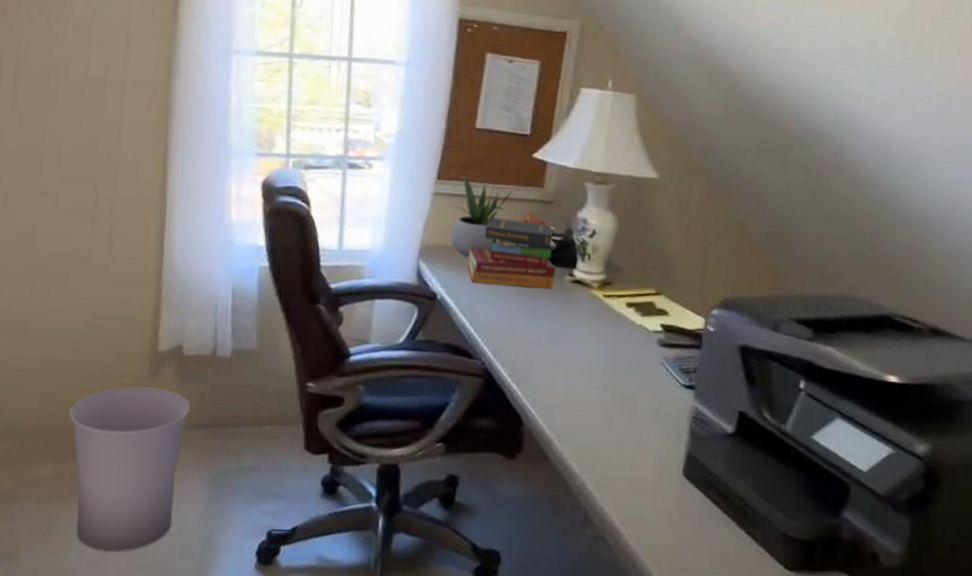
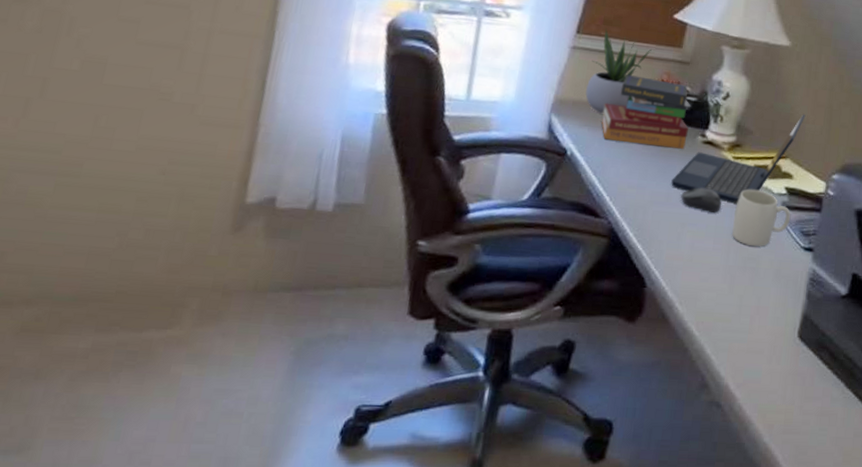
waste bin: present [69,386,191,552] -> none [115,243,278,437]
laptop: none [541,248,679,342] -> present [671,113,806,204]
computer mouse: none [551,327,595,352] -> present [680,187,723,213]
mug: none [607,327,669,385] -> present [732,189,791,247]

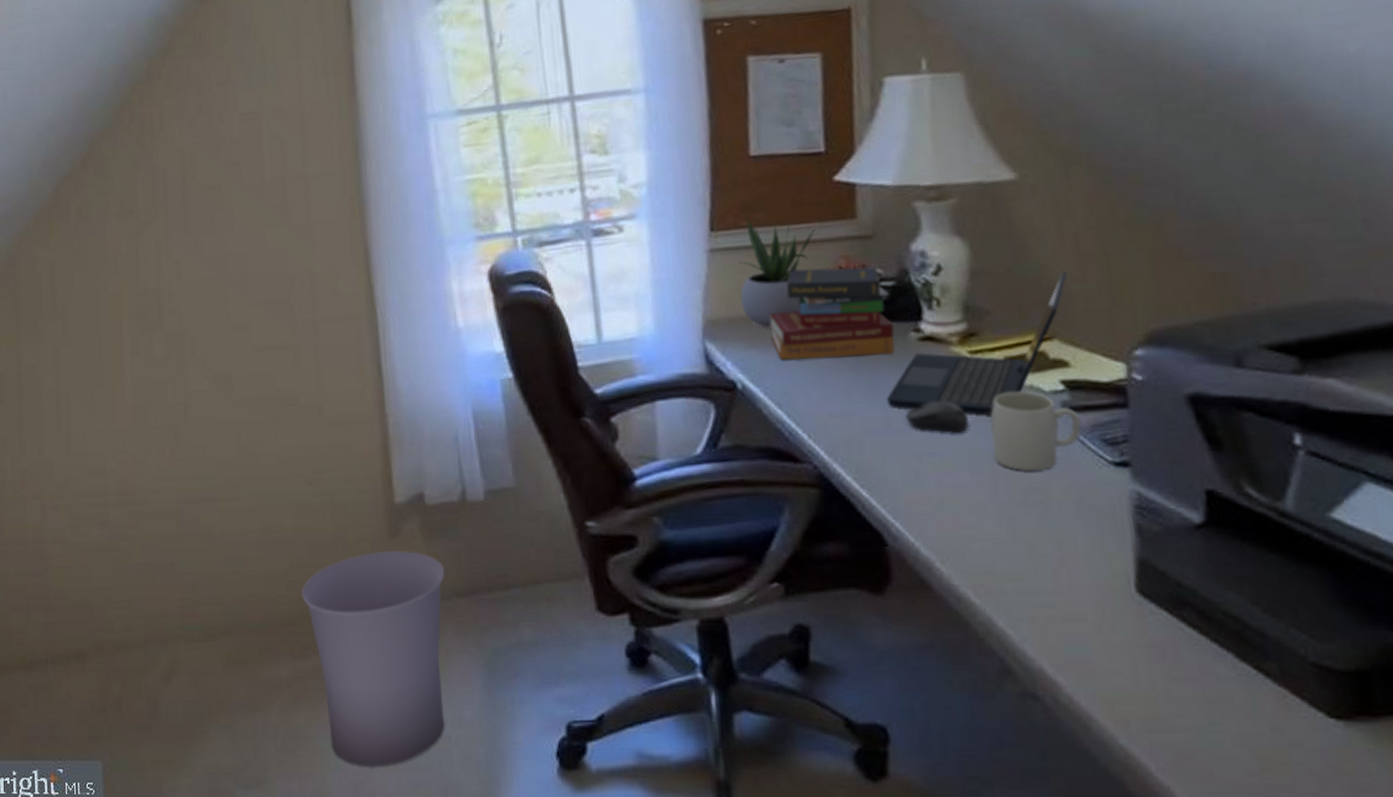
waste bin: none [115,243,278,437] -> present [301,550,445,766]

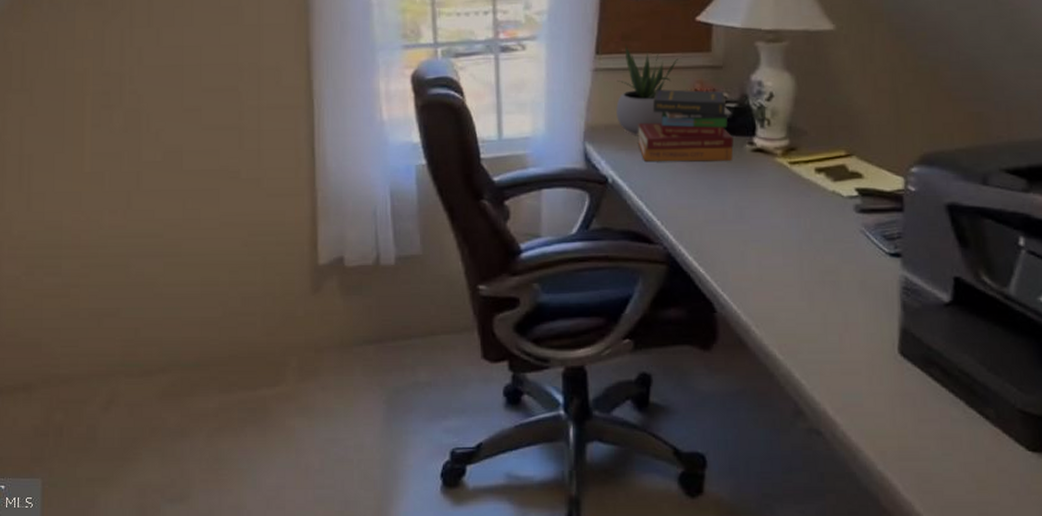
waste bin: present [301,550,445,766] -> none [232,303,358,484]
laptop: present [887,270,1068,416] -> none [724,103,867,213]
computer mouse: present [904,401,970,433] -> none [736,200,786,225]
mug: present [990,390,1082,472] -> none [800,195,868,258]

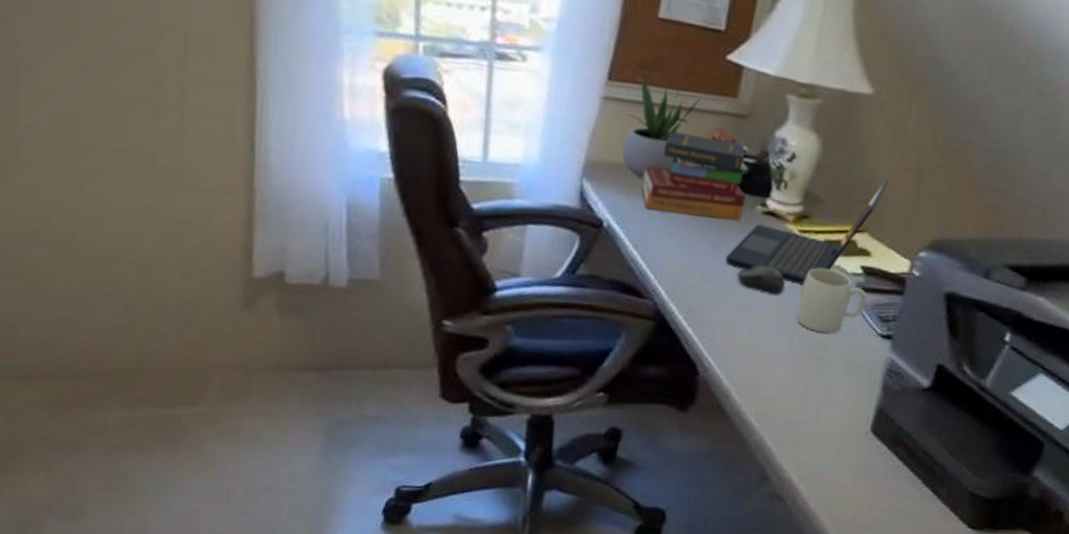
laptop: none [724,103,867,213] -> present [725,178,890,285]
computer mouse: none [736,200,786,225] -> present [736,265,786,294]
mug: none [800,195,868,258] -> present [797,267,867,333]

